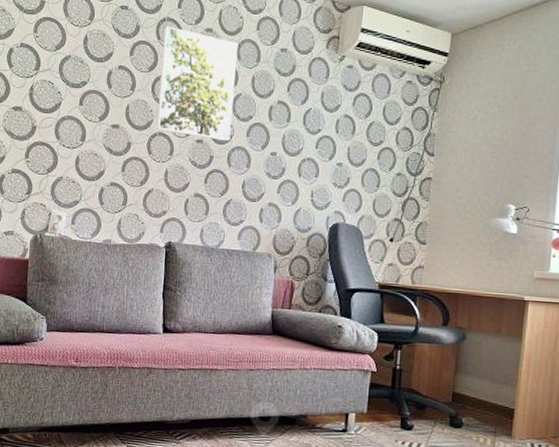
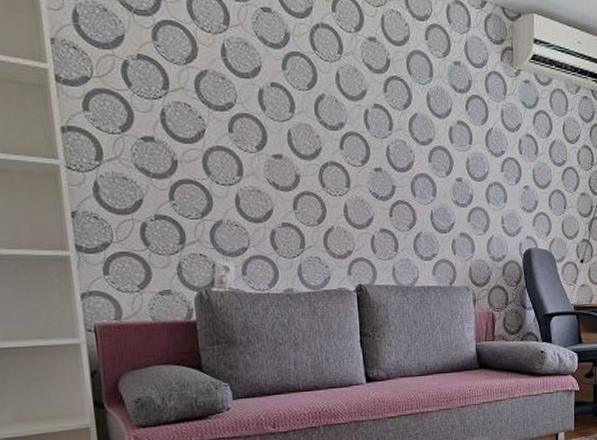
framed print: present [156,25,239,141] -> none [319,33,411,168]

